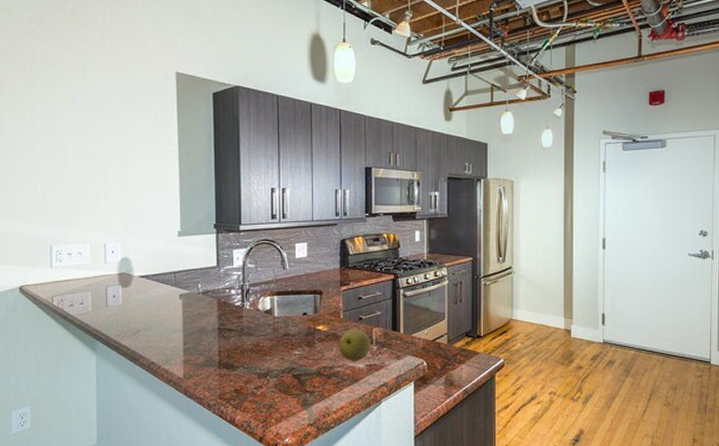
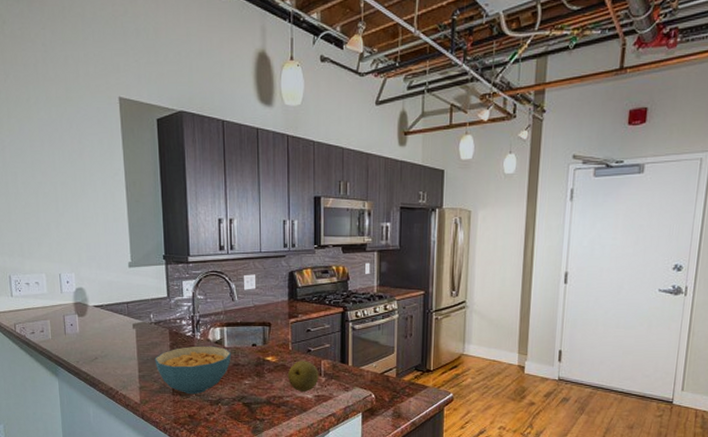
cereal bowl: none [201,316,281,367] -> present [154,345,231,395]

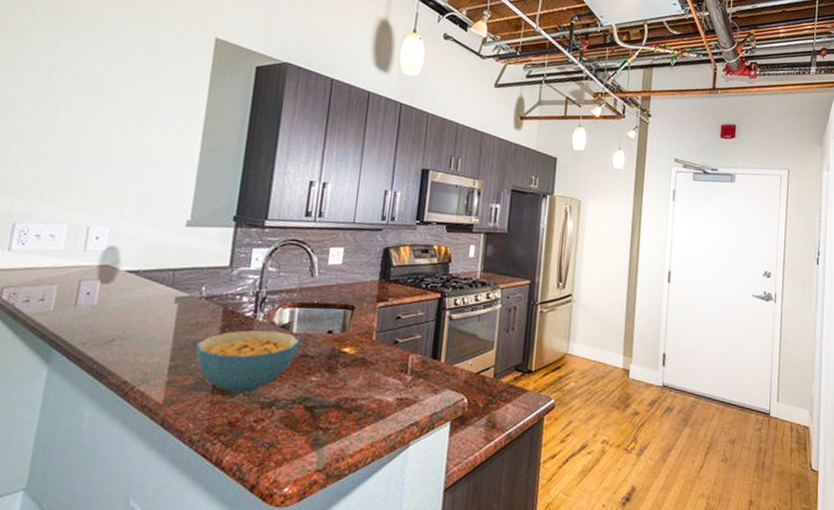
fruit: present [288,361,319,392] -> none [366,354,405,393]

